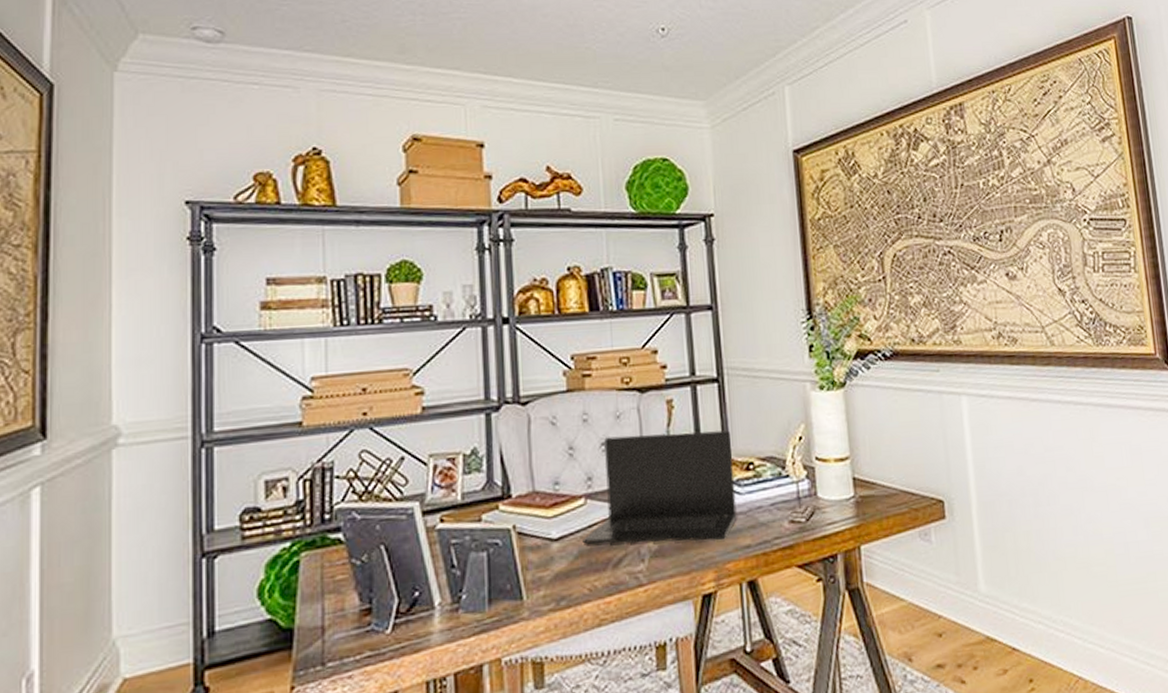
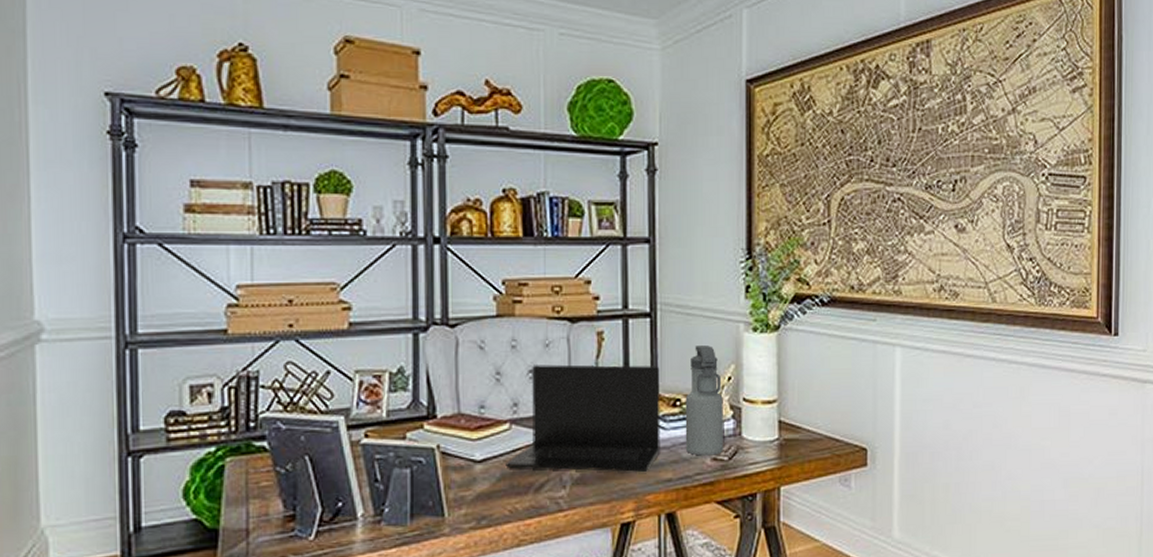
water bottle: none [758,407,800,519] -> present [685,346,723,456]

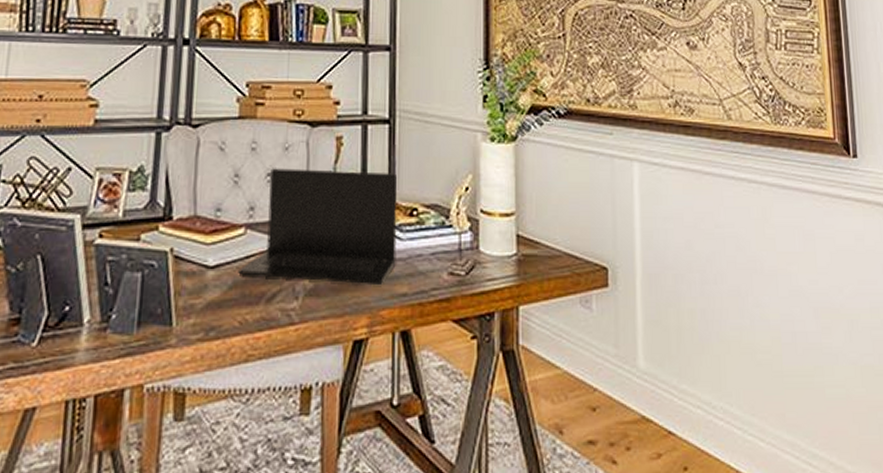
water bottle: present [685,346,723,456] -> none [421,154,460,270]

